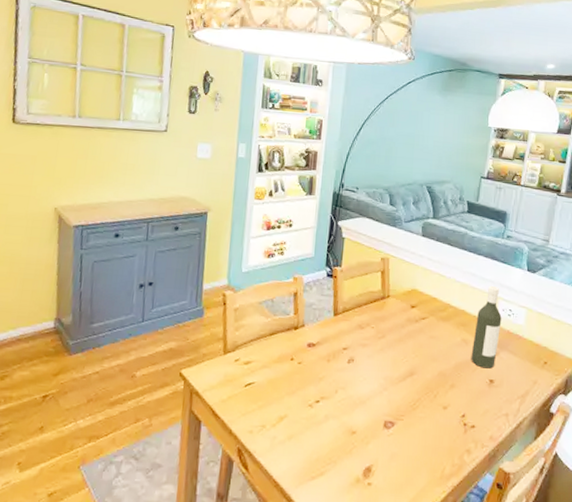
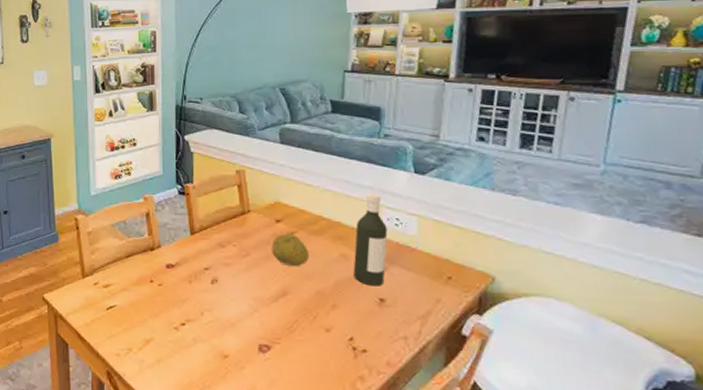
fruit: none [405,318,436,349] -> present [272,233,309,266]

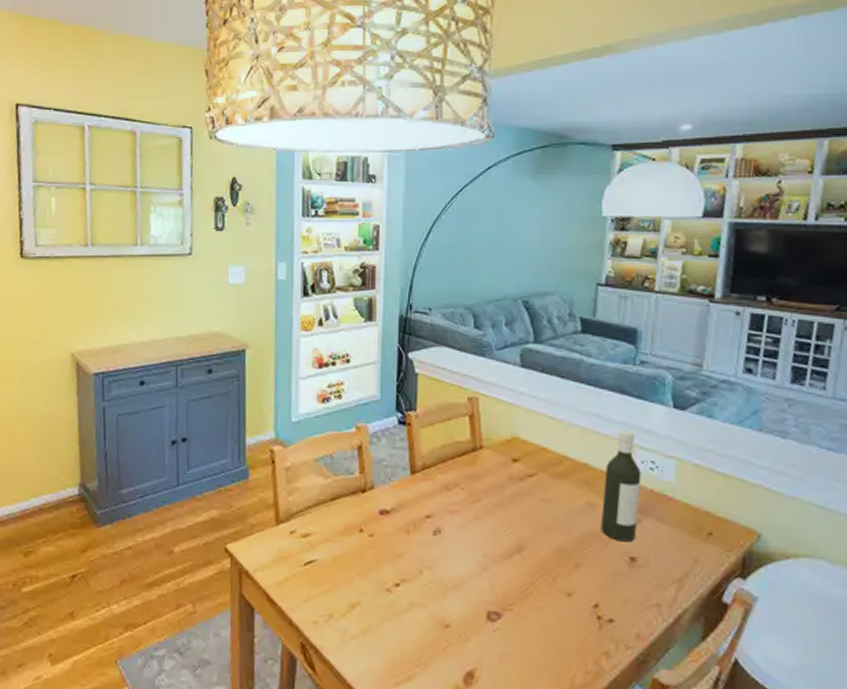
fruit: present [272,233,309,266] -> none [507,475,550,516]

